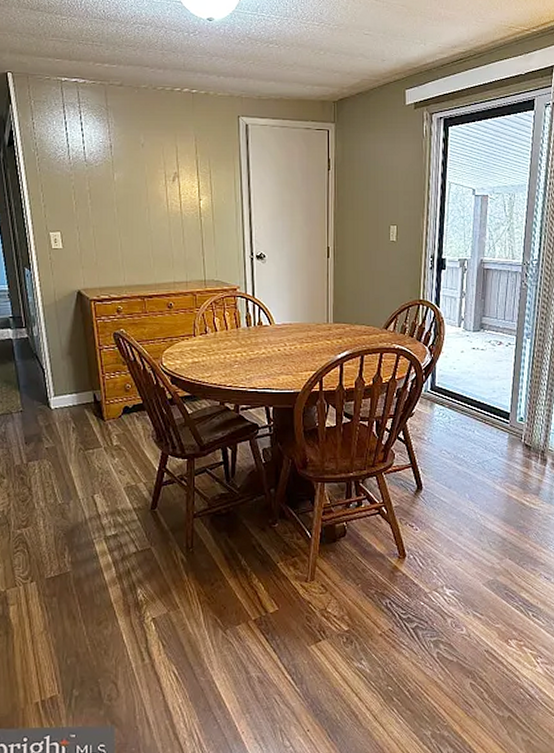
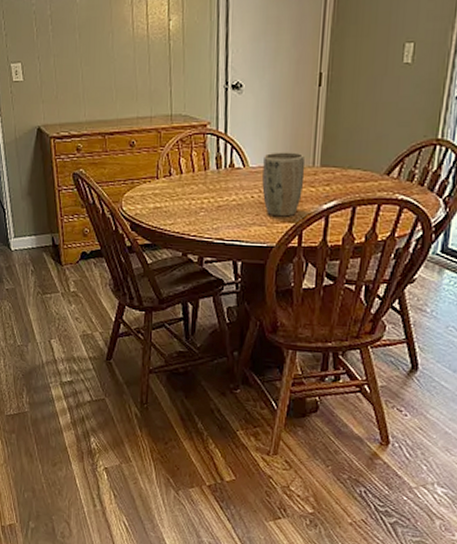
plant pot: none [287,311,321,366] -> present [262,152,305,217]

